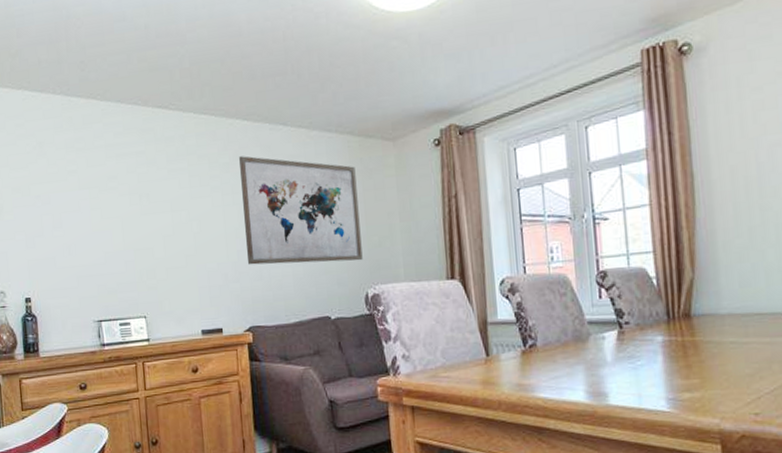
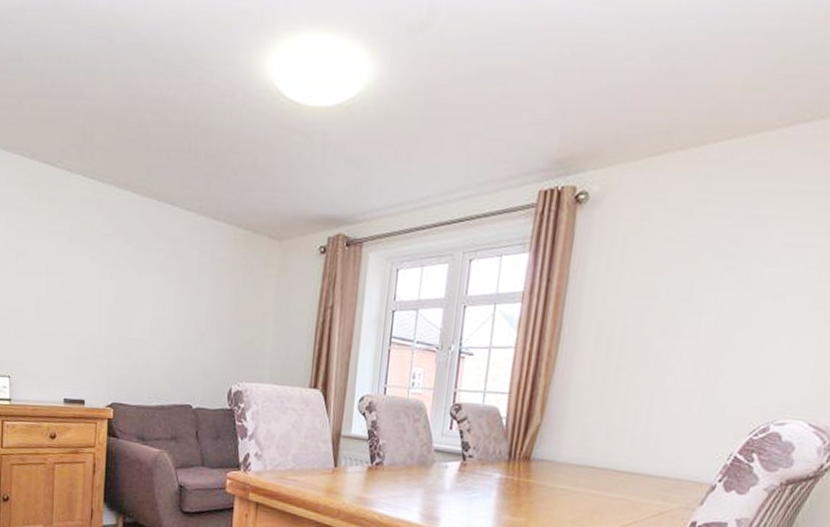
wall art: present [239,156,363,265] -> none [117,230,238,356]

